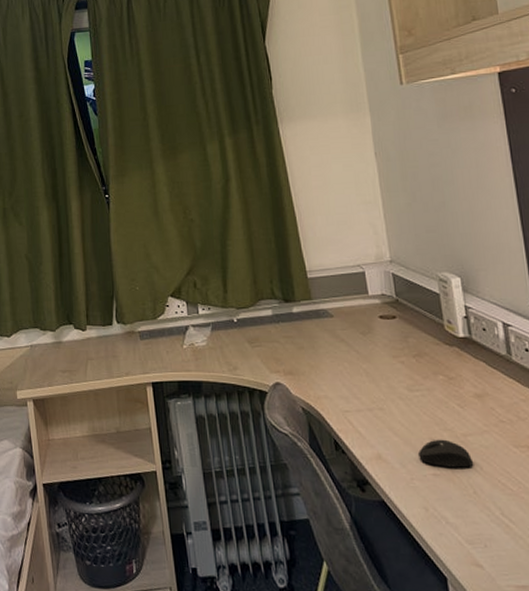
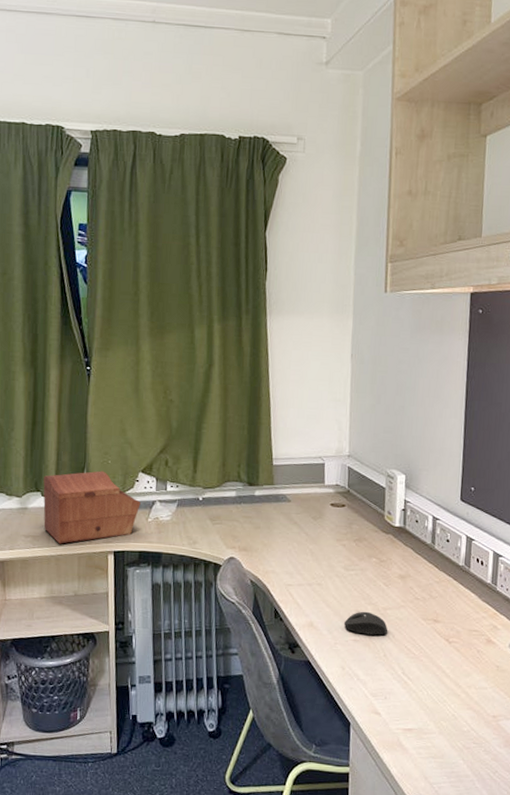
sewing box: none [74,298,174,378] -> present [43,471,141,544]

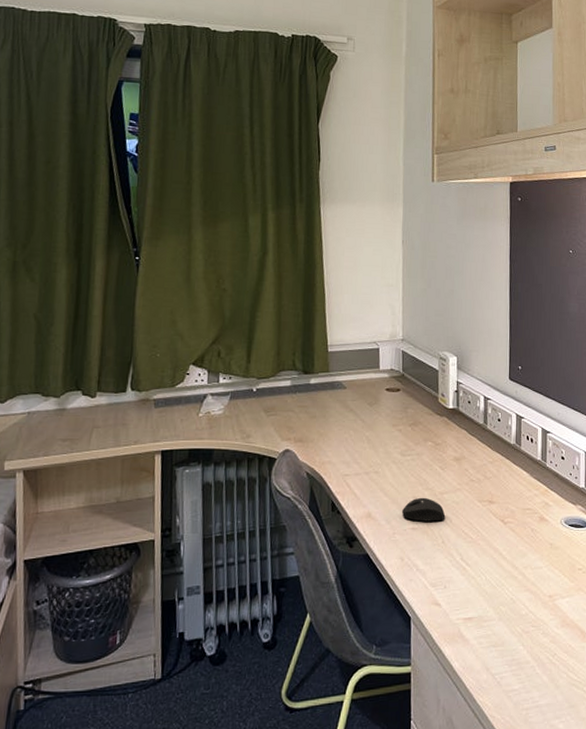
sewing box: present [43,471,141,544] -> none [84,365,191,447]

